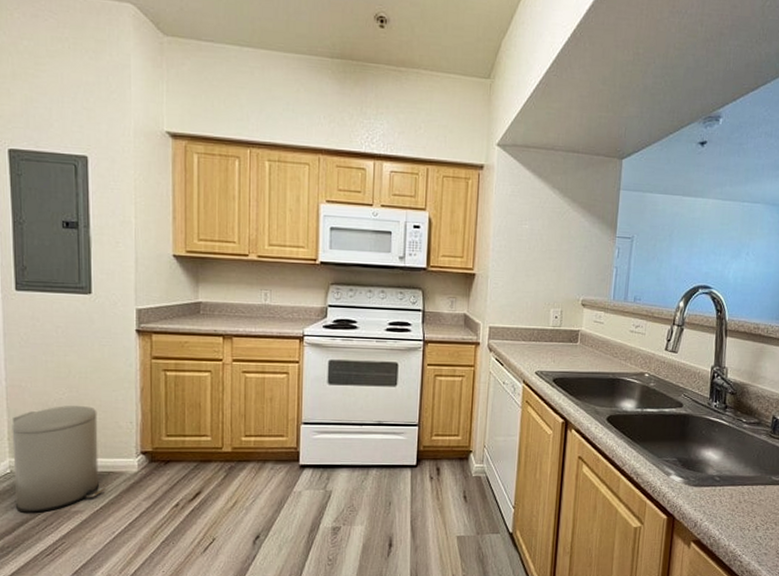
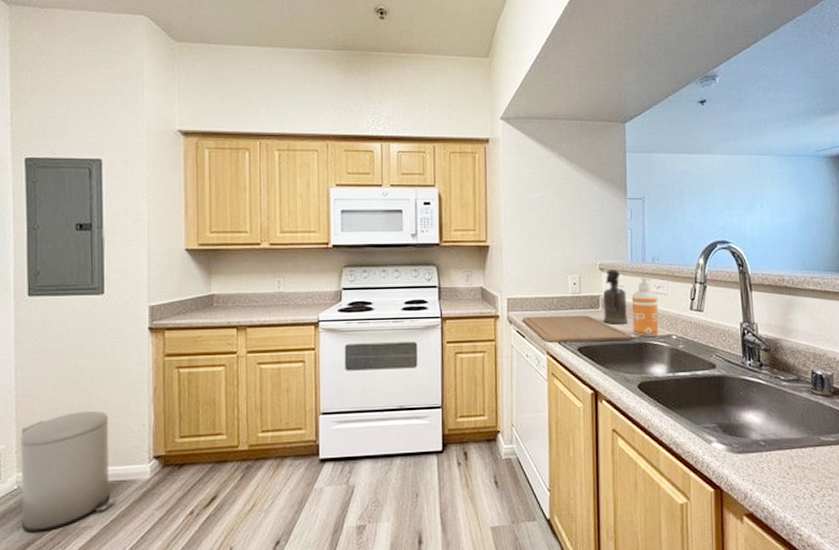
chopping board: none [502,345,606,376] -> present [523,315,632,342]
spray bottle: none [580,306,606,359] -> present [603,270,628,324]
soap dispenser: none [607,316,636,373] -> present [632,278,659,336]

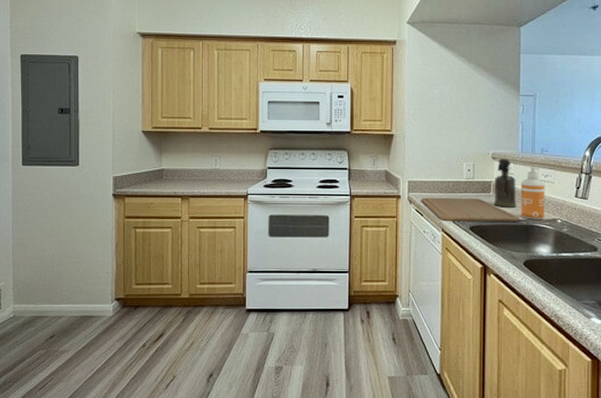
pedal bin: present [20,411,117,534] -> none [16,259,87,353]

